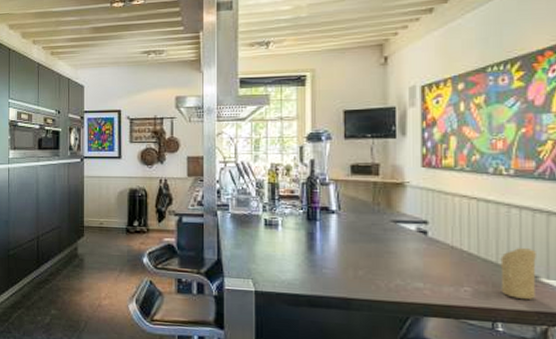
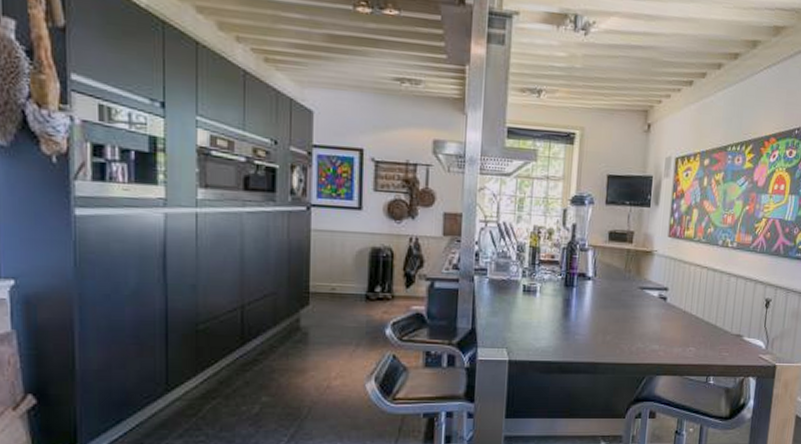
candle: present [500,248,536,300] -> none [716,312,744,356]

